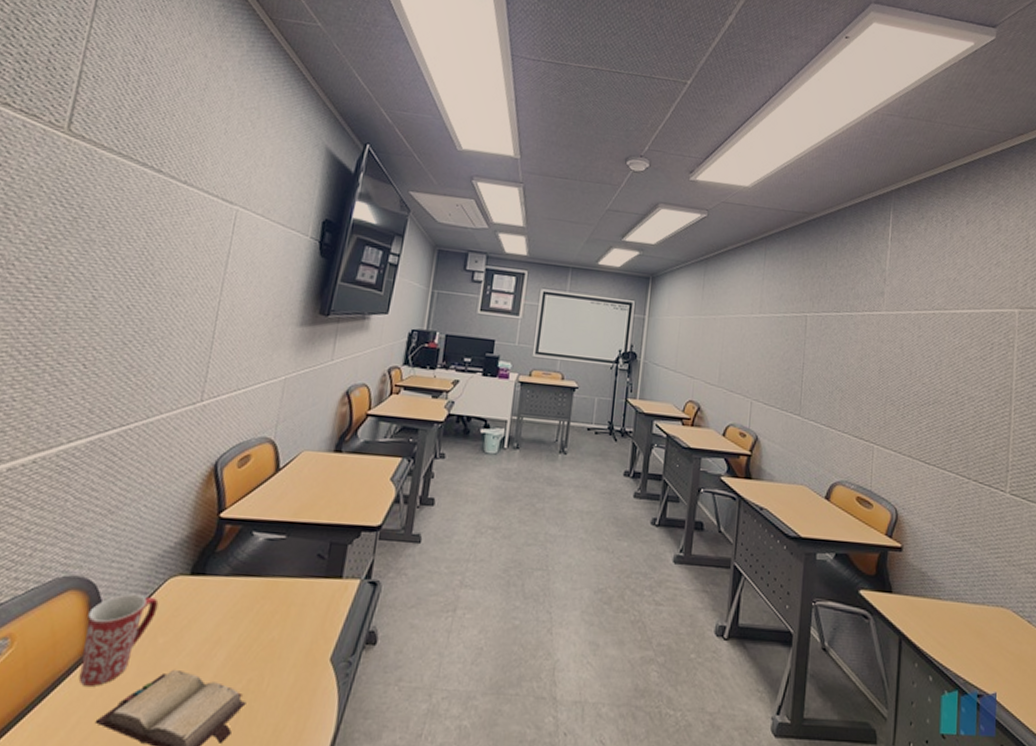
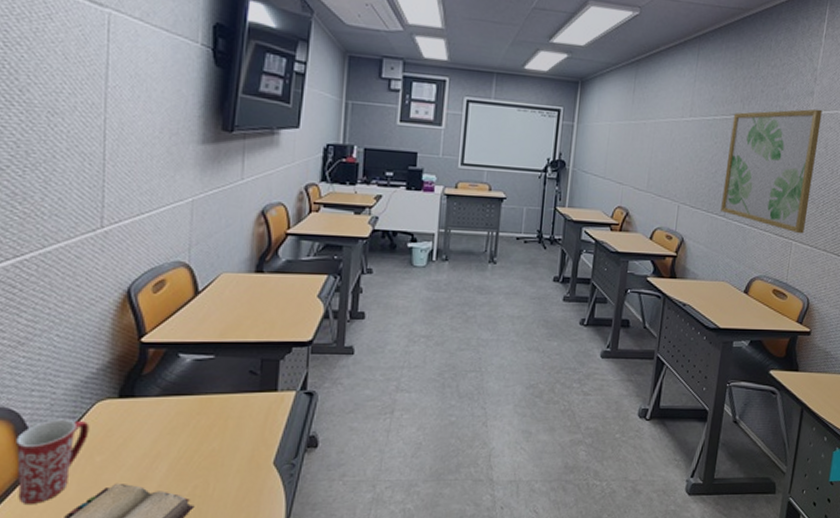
wall art: none [795,309,895,438] -> present [721,109,823,234]

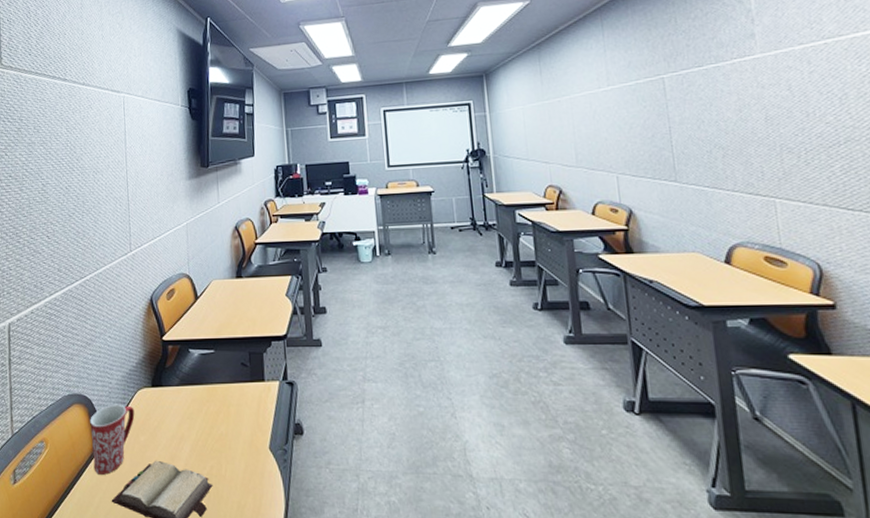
wall art: present [721,109,823,234] -> none [659,50,788,190]

